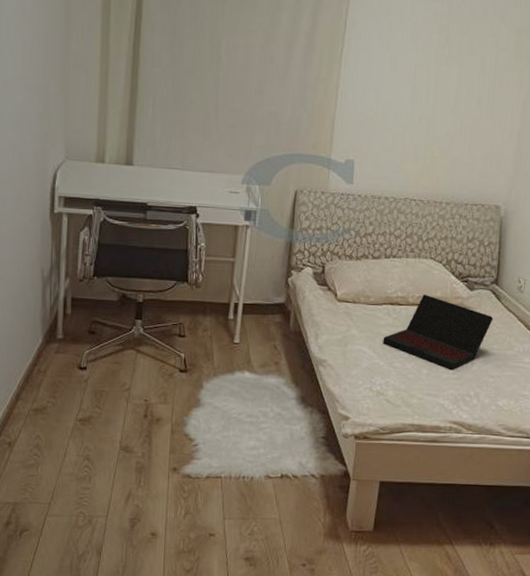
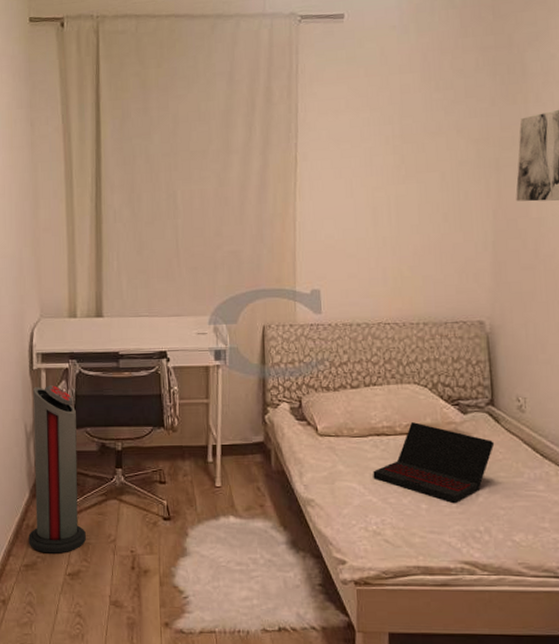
air purifier: none [39,231,100,400] -> present [28,385,86,554]

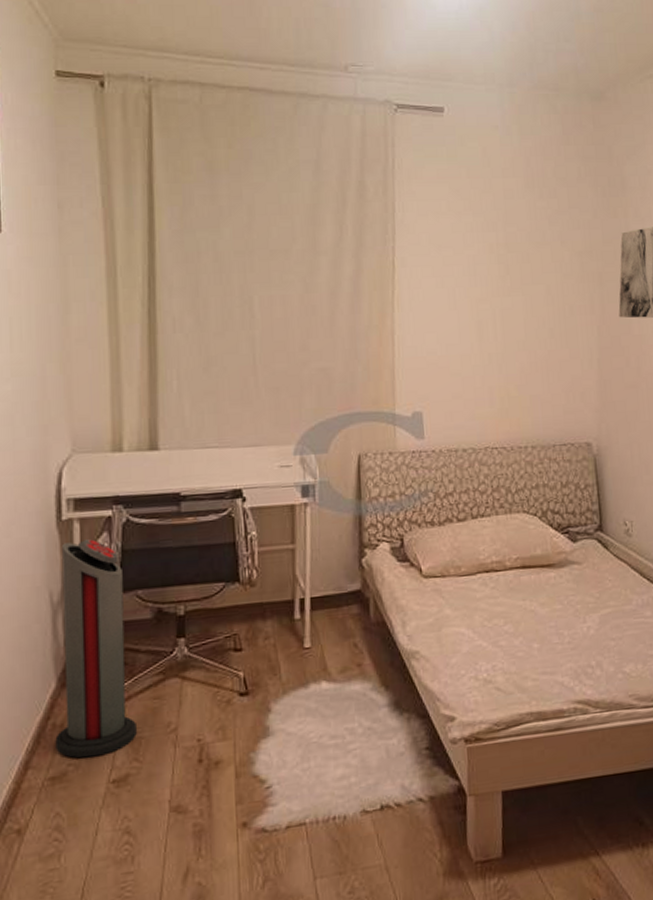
laptop: present [373,422,495,504] -> none [482,554,604,640]

